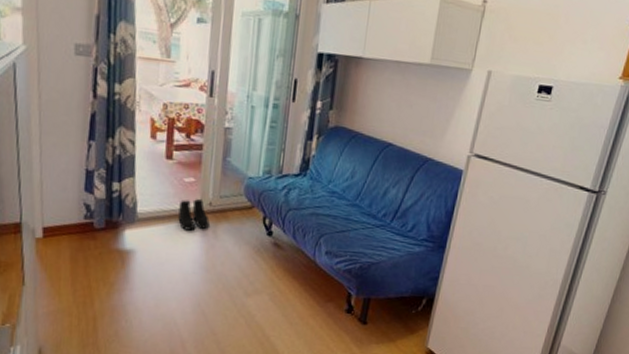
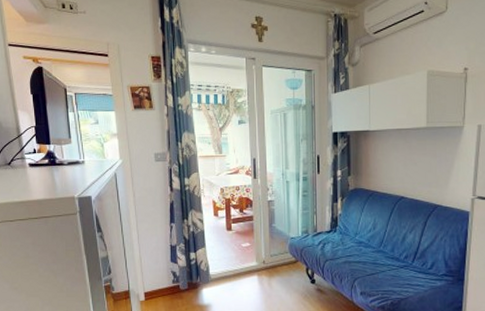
boots: present [178,198,210,231] -> none [241,258,265,285]

